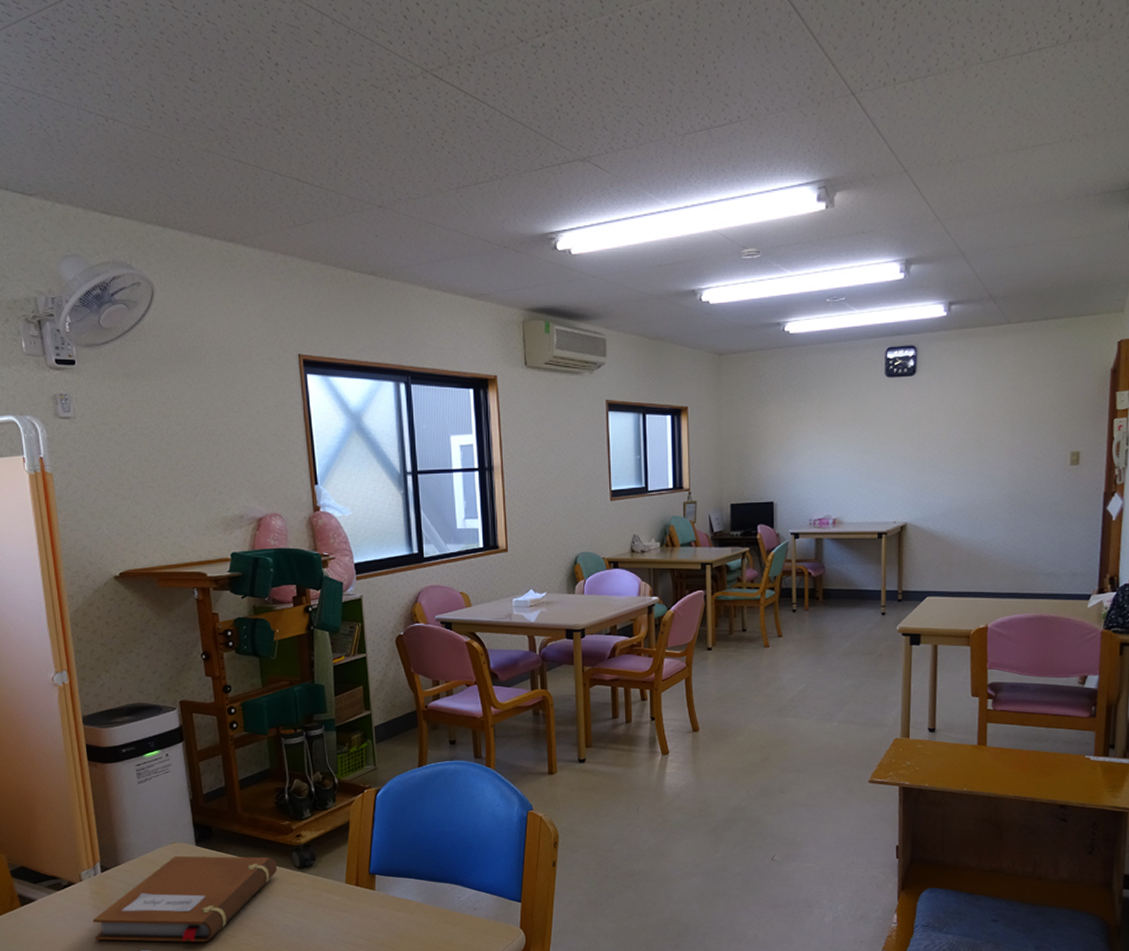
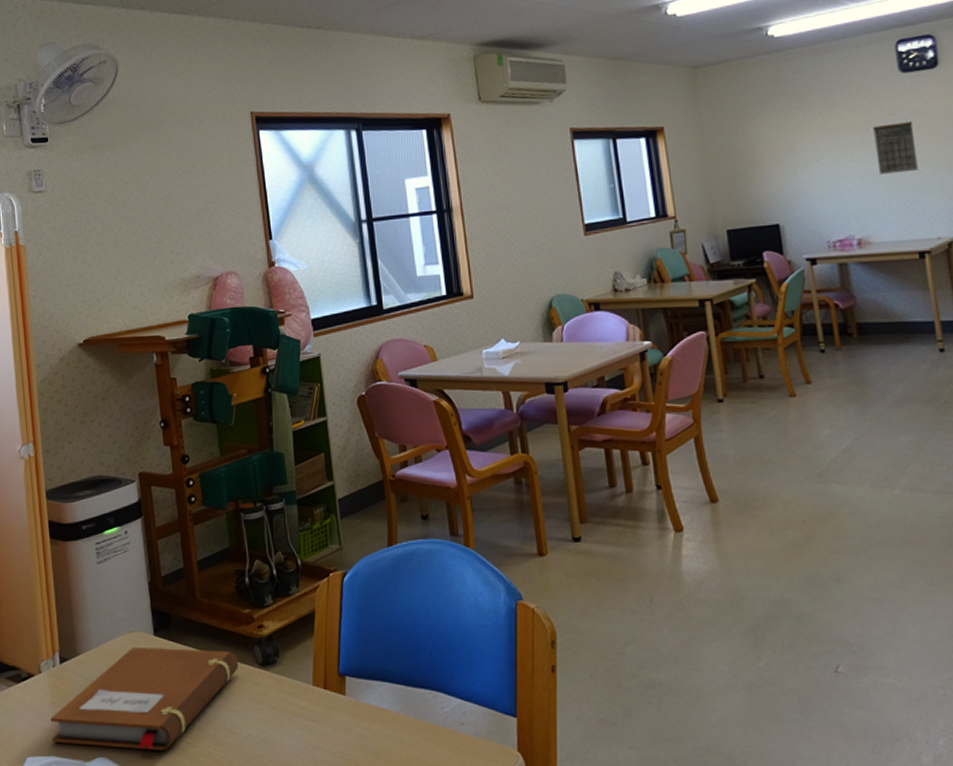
calendar: none [857,421,890,465] -> present [873,121,919,175]

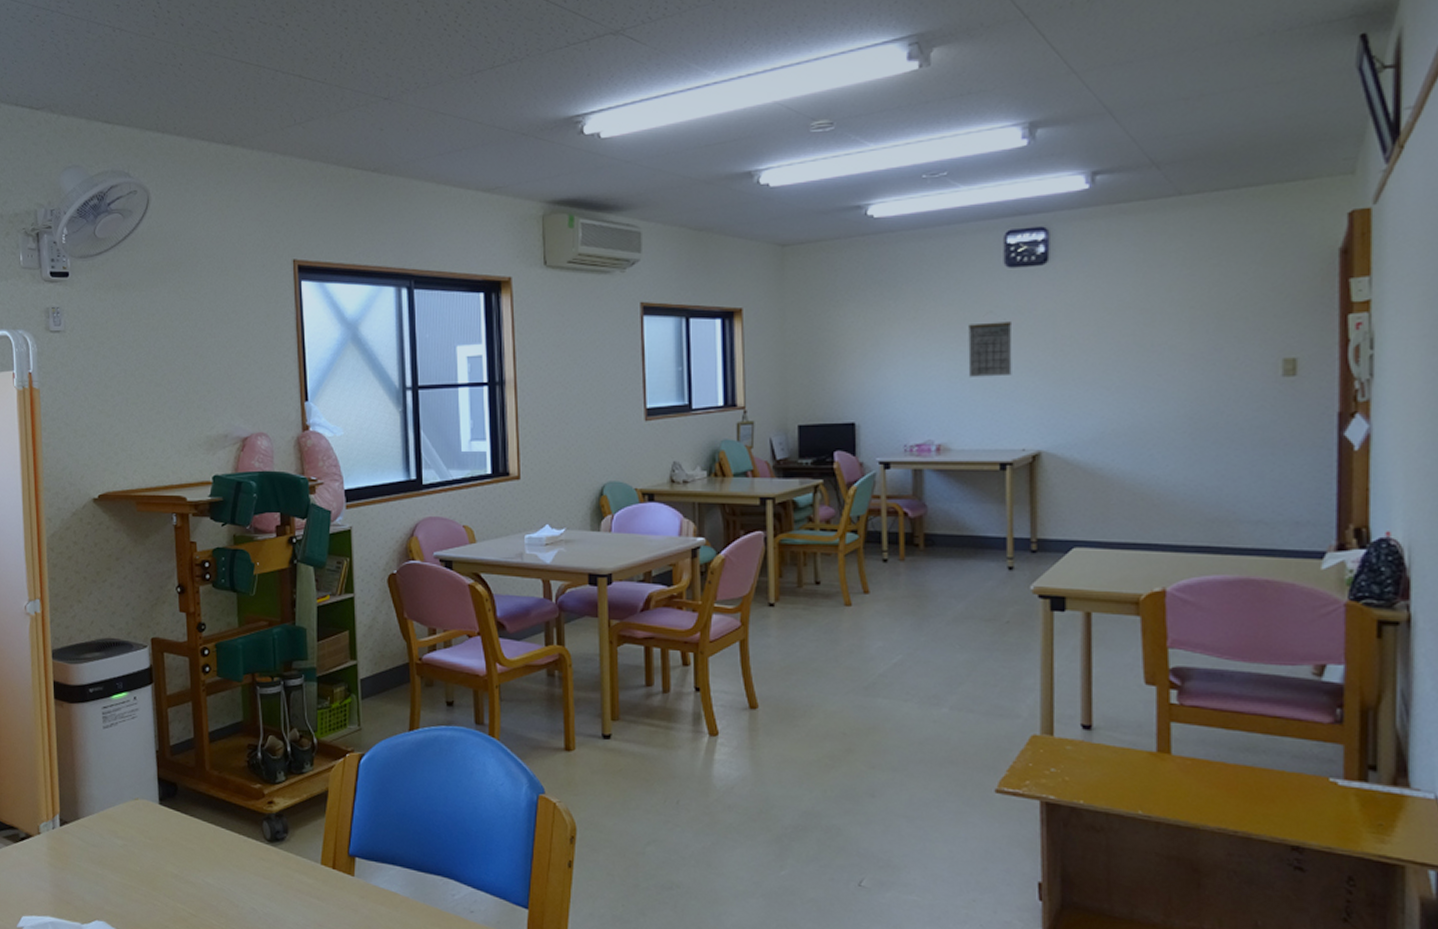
notebook: present [50,646,238,752] -> none [48,814,245,919]

